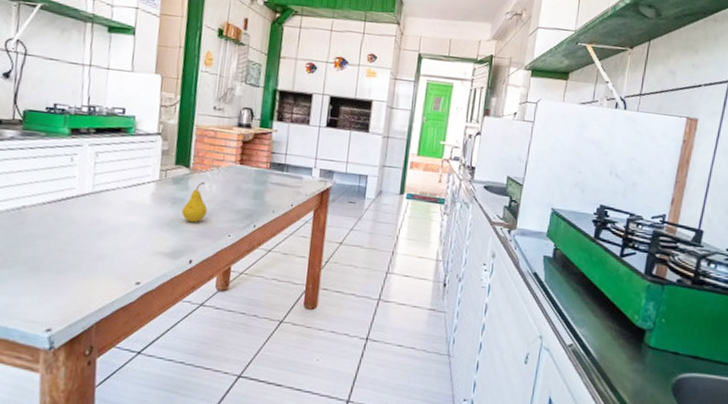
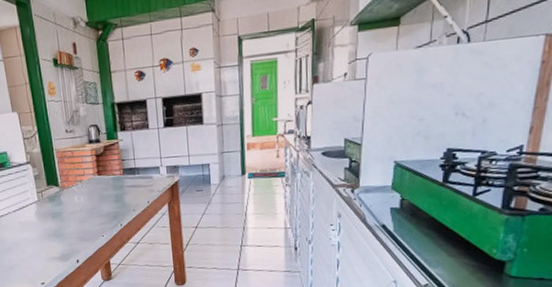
fruit: present [182,181,208,223] -> none [61,195,82,231]

